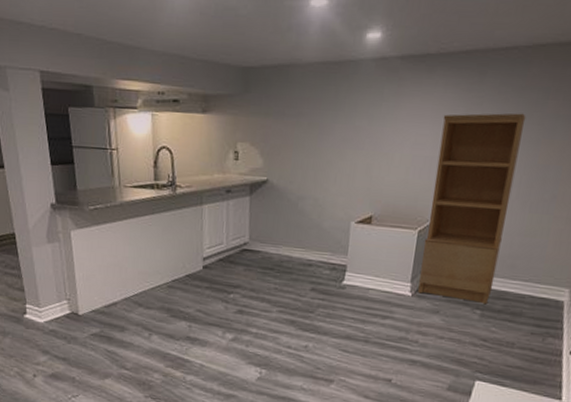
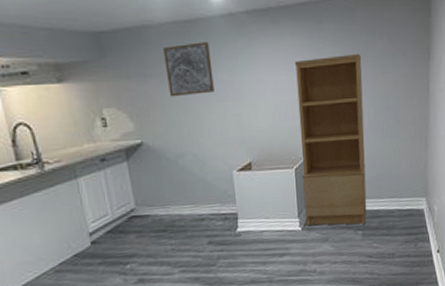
wall art: none [303,85,354,139] -> present [163,42,214,97]

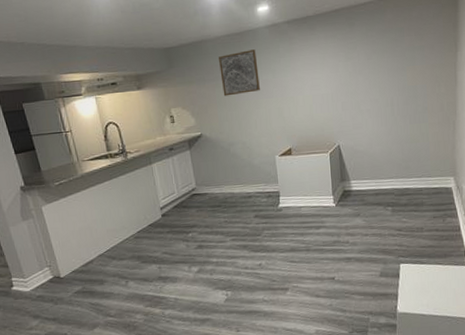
bookcase: present [294,53,367,226] -> none [329,50,397,203]

